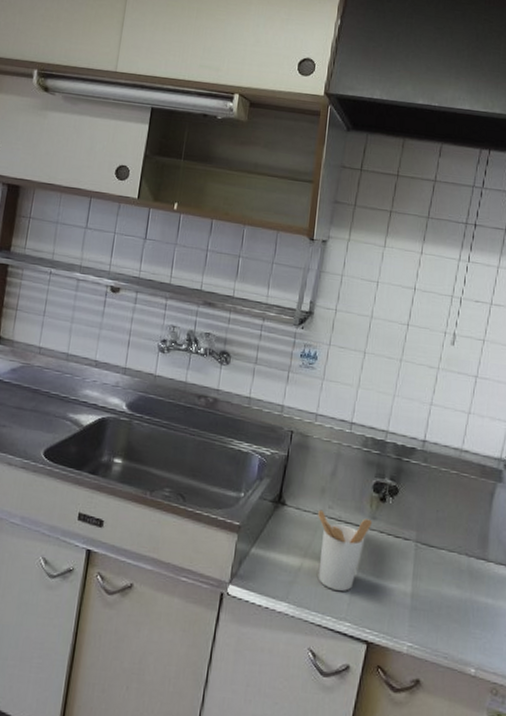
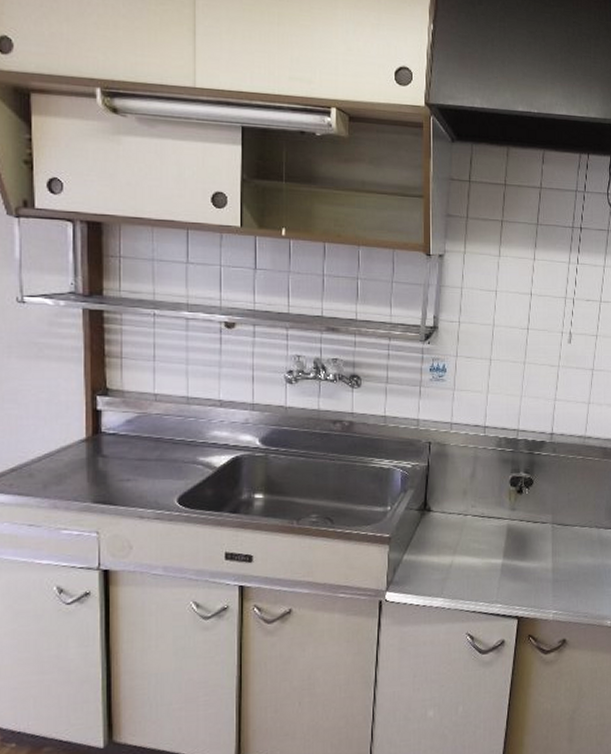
utensil holder: present [317,509,372,592] -> none [462,509,512,579]

